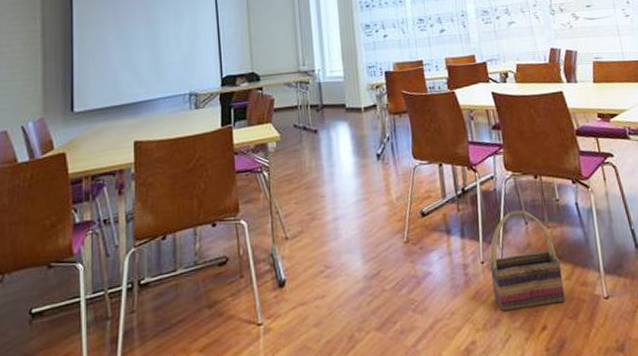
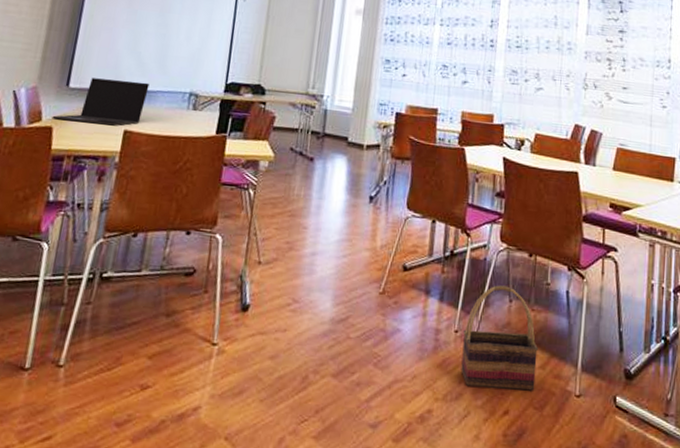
laptop: none [63,92,150,145] -> present [52,78,150,126]

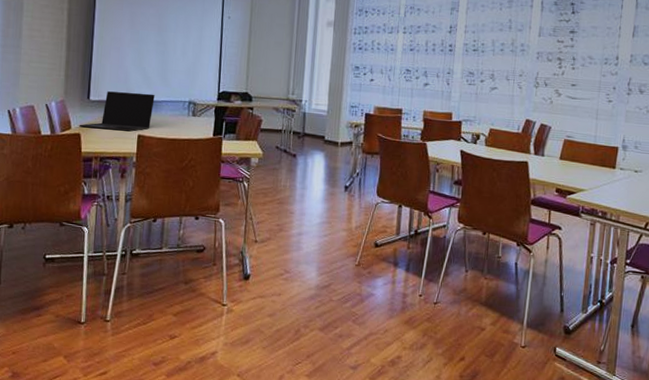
woven basket: present [461,285,539,391] -> none [424,258,491,343]

